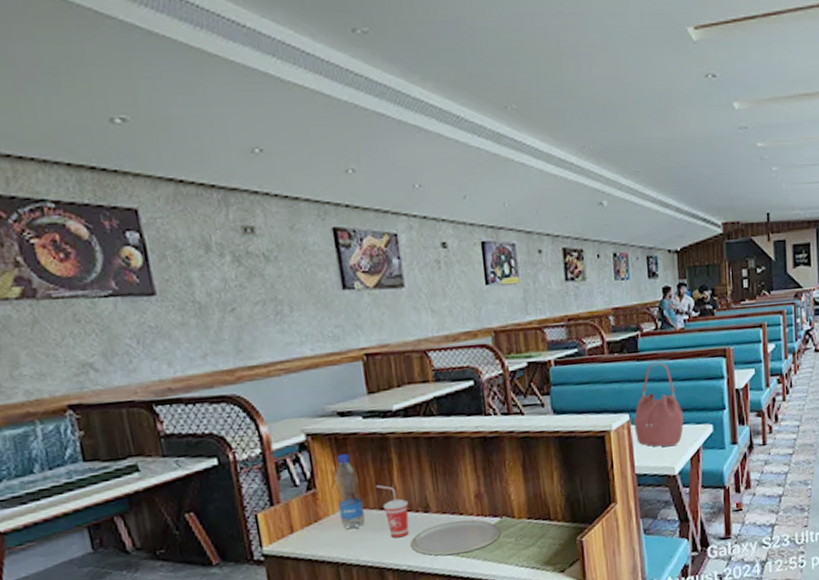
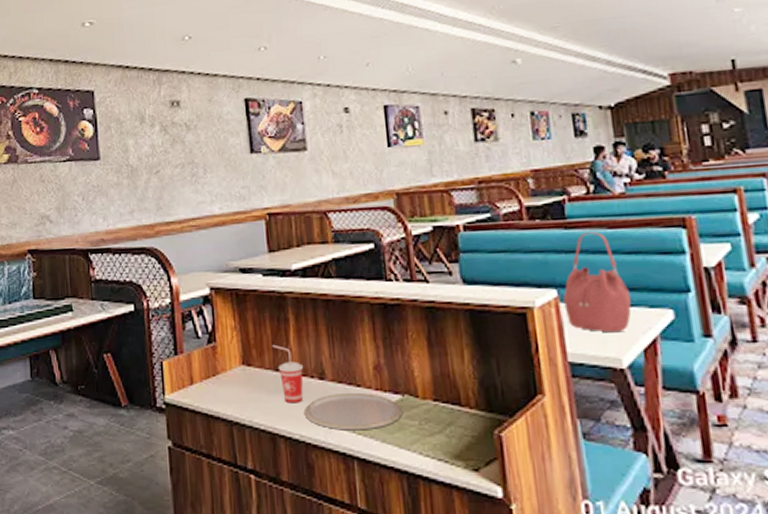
bottle: present [334,453,365,530] -> none [233,310,260,388]

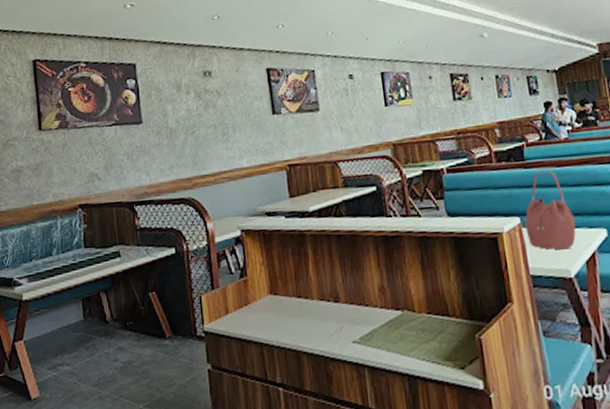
beverage cup: present [272,344,304,404] -> none [294,275,322,325]
plate: present [303,393,403,431] -> none [322,311,403,344]

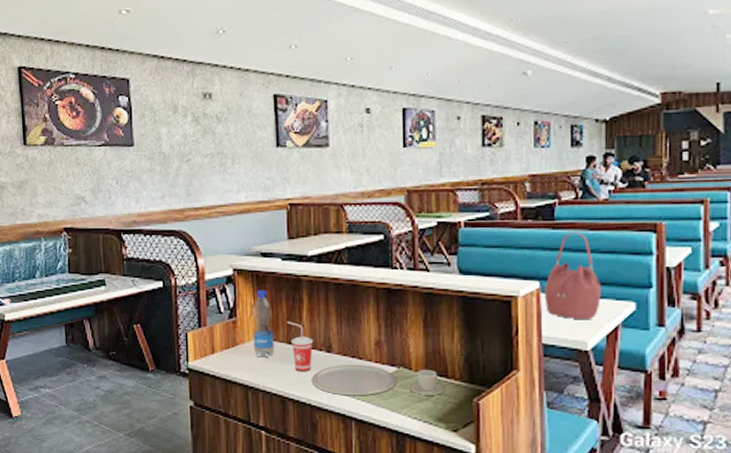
bottle: none [261,247,285,314] -> present [252,290,274,358]
beverage cup: none [294,275,322,325] -> present [286,321,314,372]
plate: none [322,311,403,344] -> present [311,365,397,396]
teacup: none [416,310,447,336] -> present [411,370,444,395]

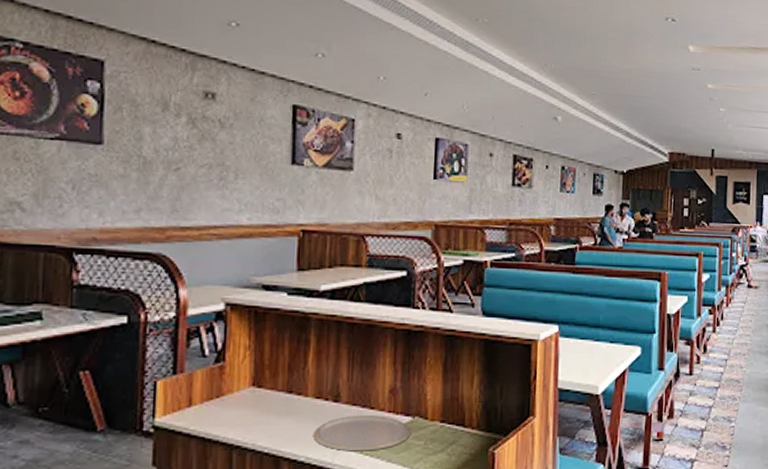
bottle: present [252,290,274,358] -> none [244,329,272,410]
beverage cup: present [286,321,314,372] -> none [288,366,320,426]
teacup: present [411,370,444,395] -> none [425,419,460,447]
handbag: present [544,233,602,320] -> none [562,278,614,364]

